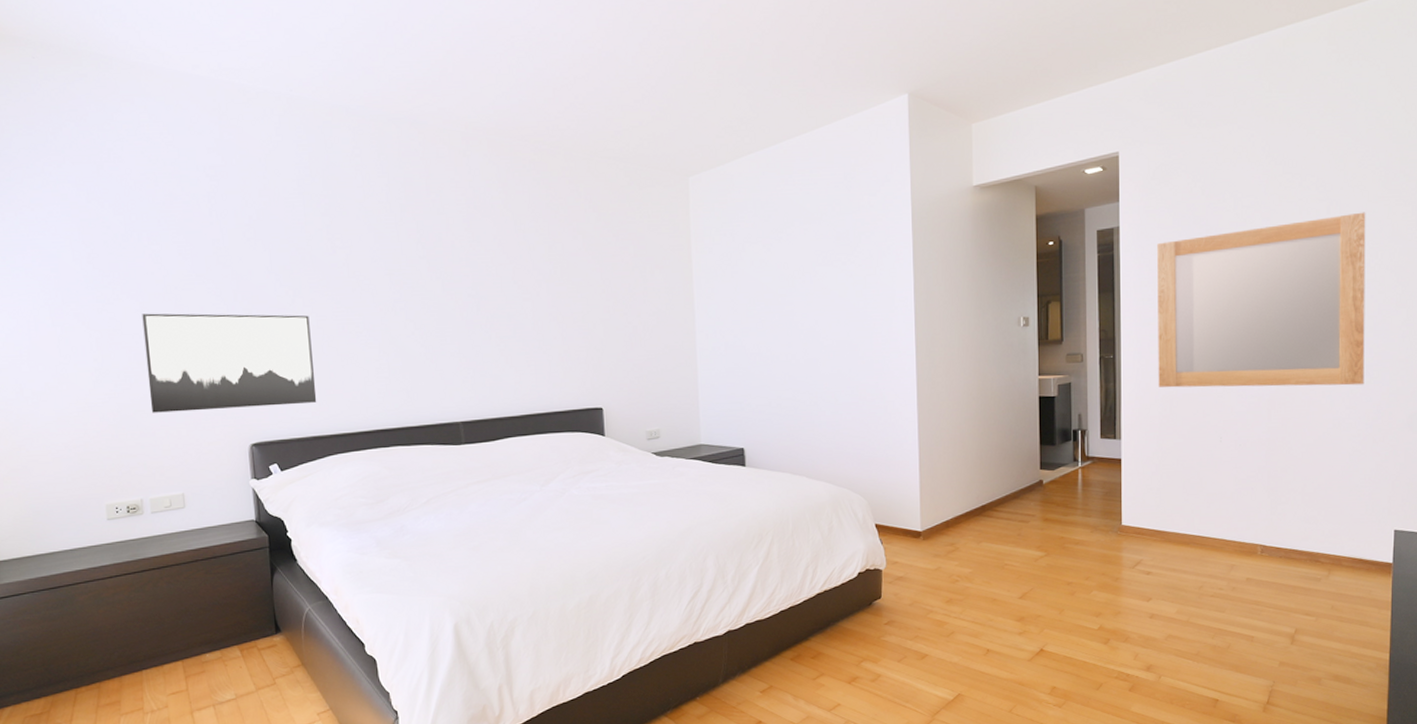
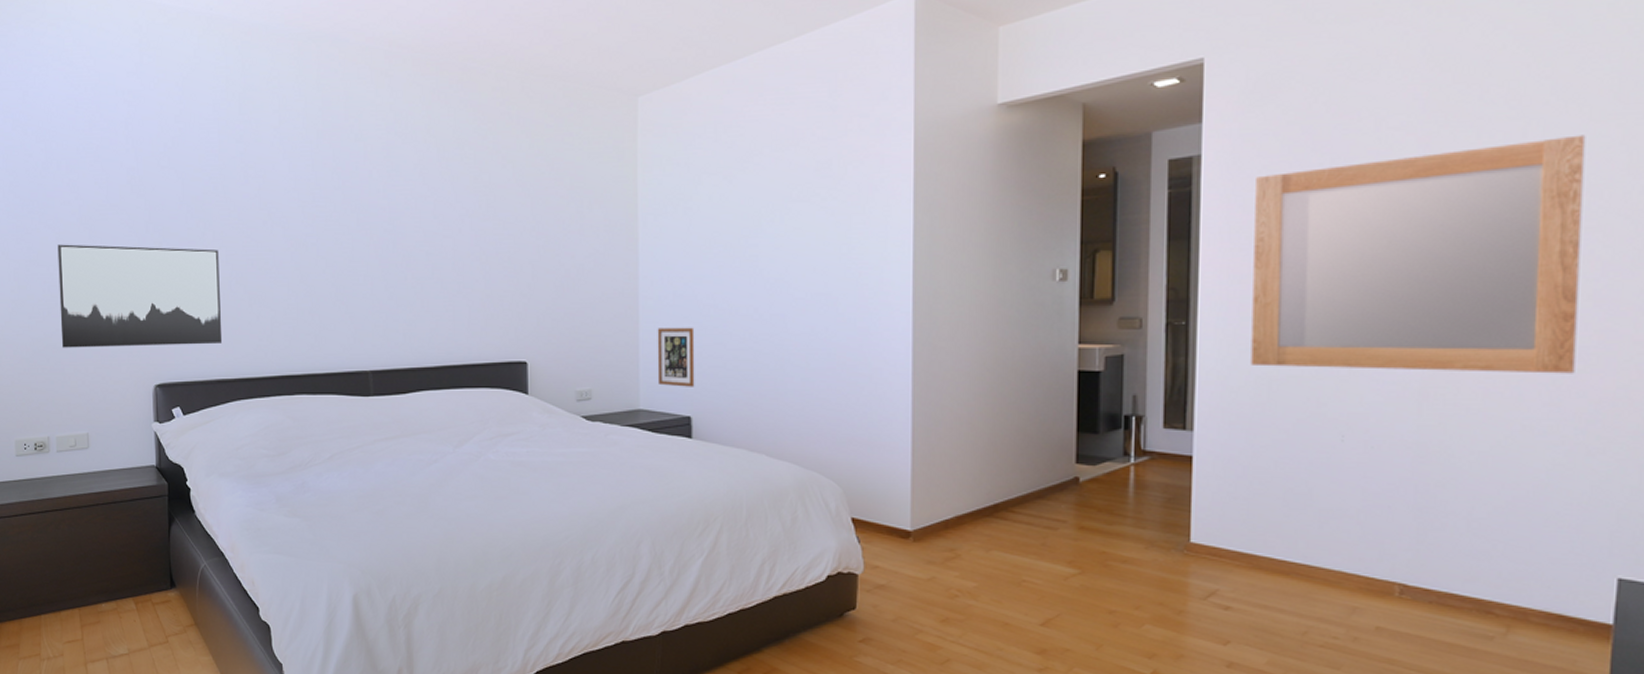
picture frame: none [713,373,746,424] -> present [657,327,695,387]

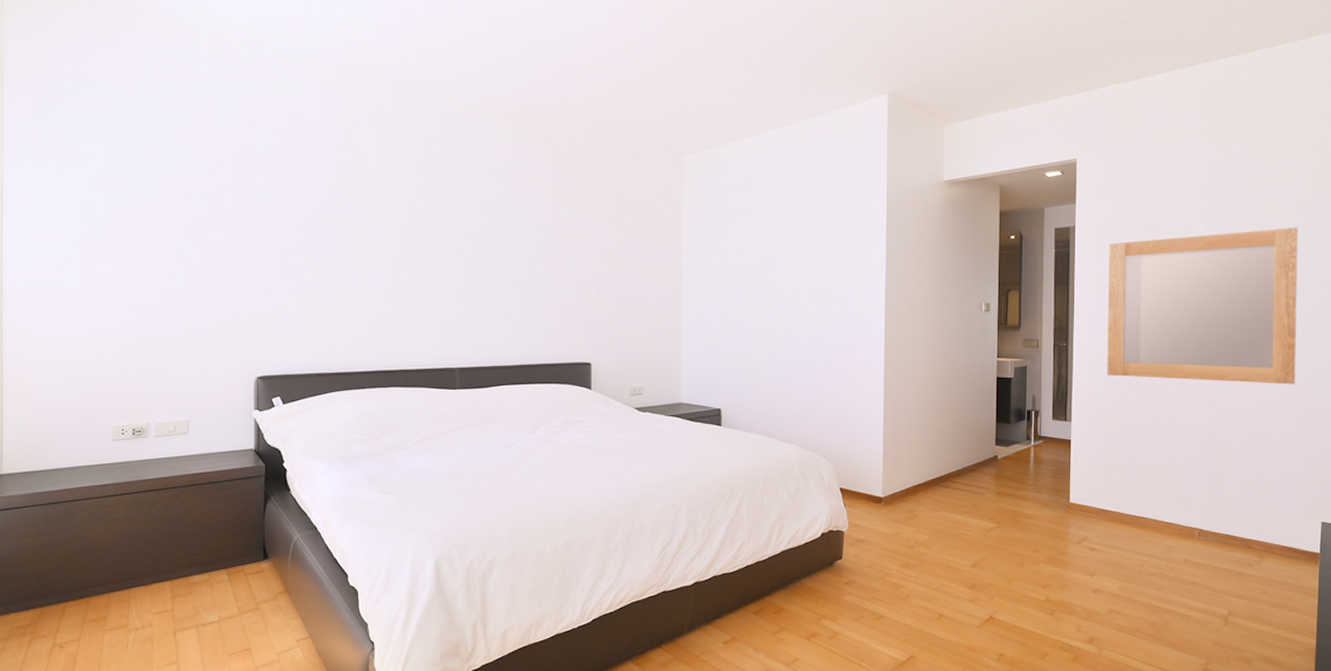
wall art: present [57,244,223,348] -> none [165,248,323,343]
picture frame: present [657,327,695,387] -> none [695,338,725,385]

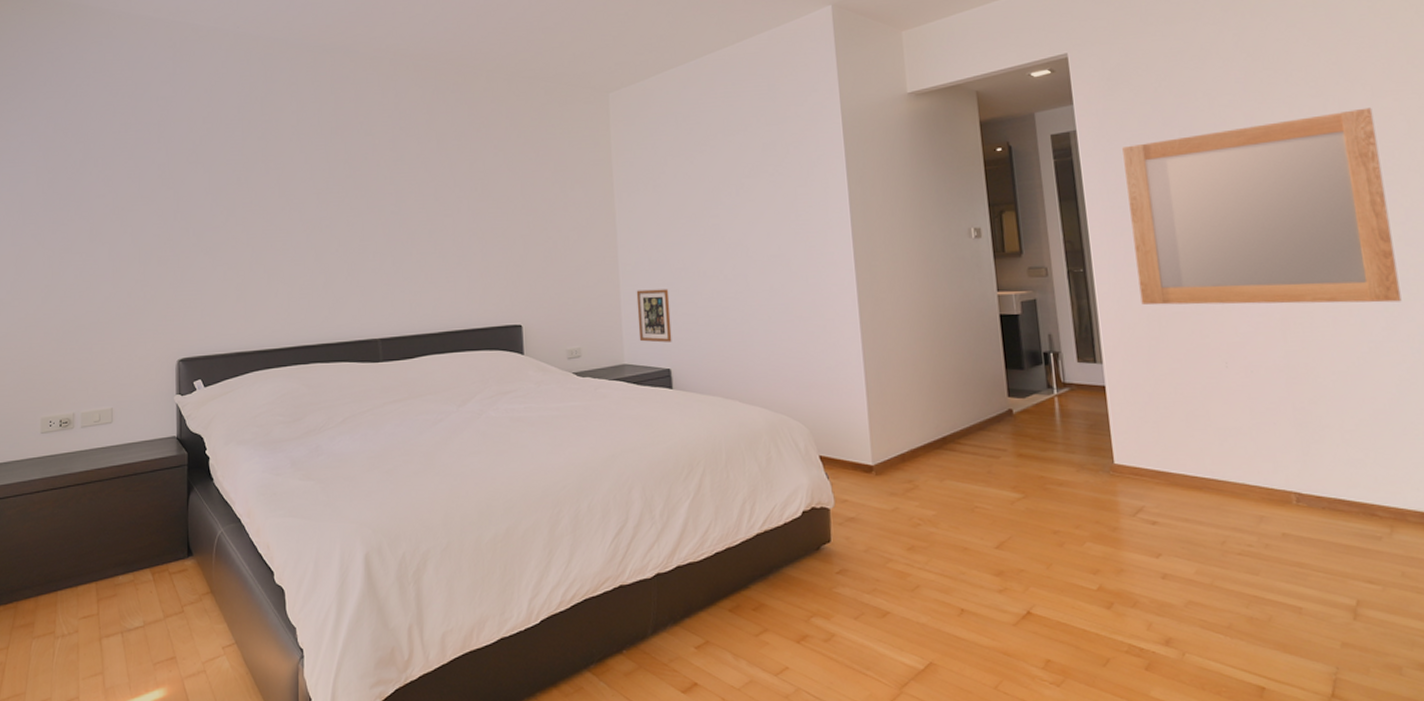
picture frame: none [695,338,725,385] -> present [636,289,672,343]

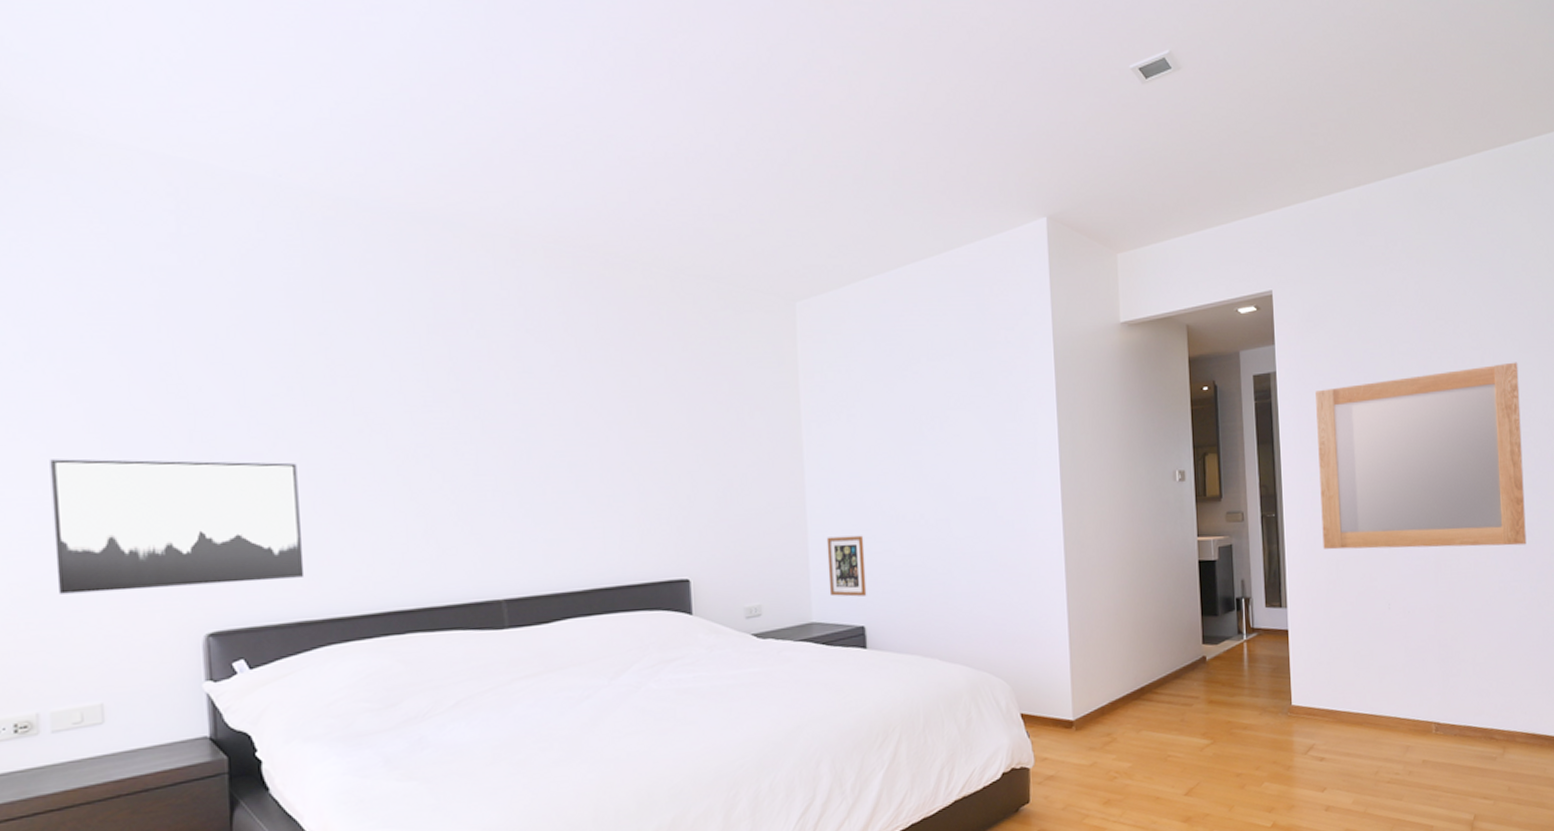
wall art: none [90,233,243,328] -> present [50,459,305,594]

